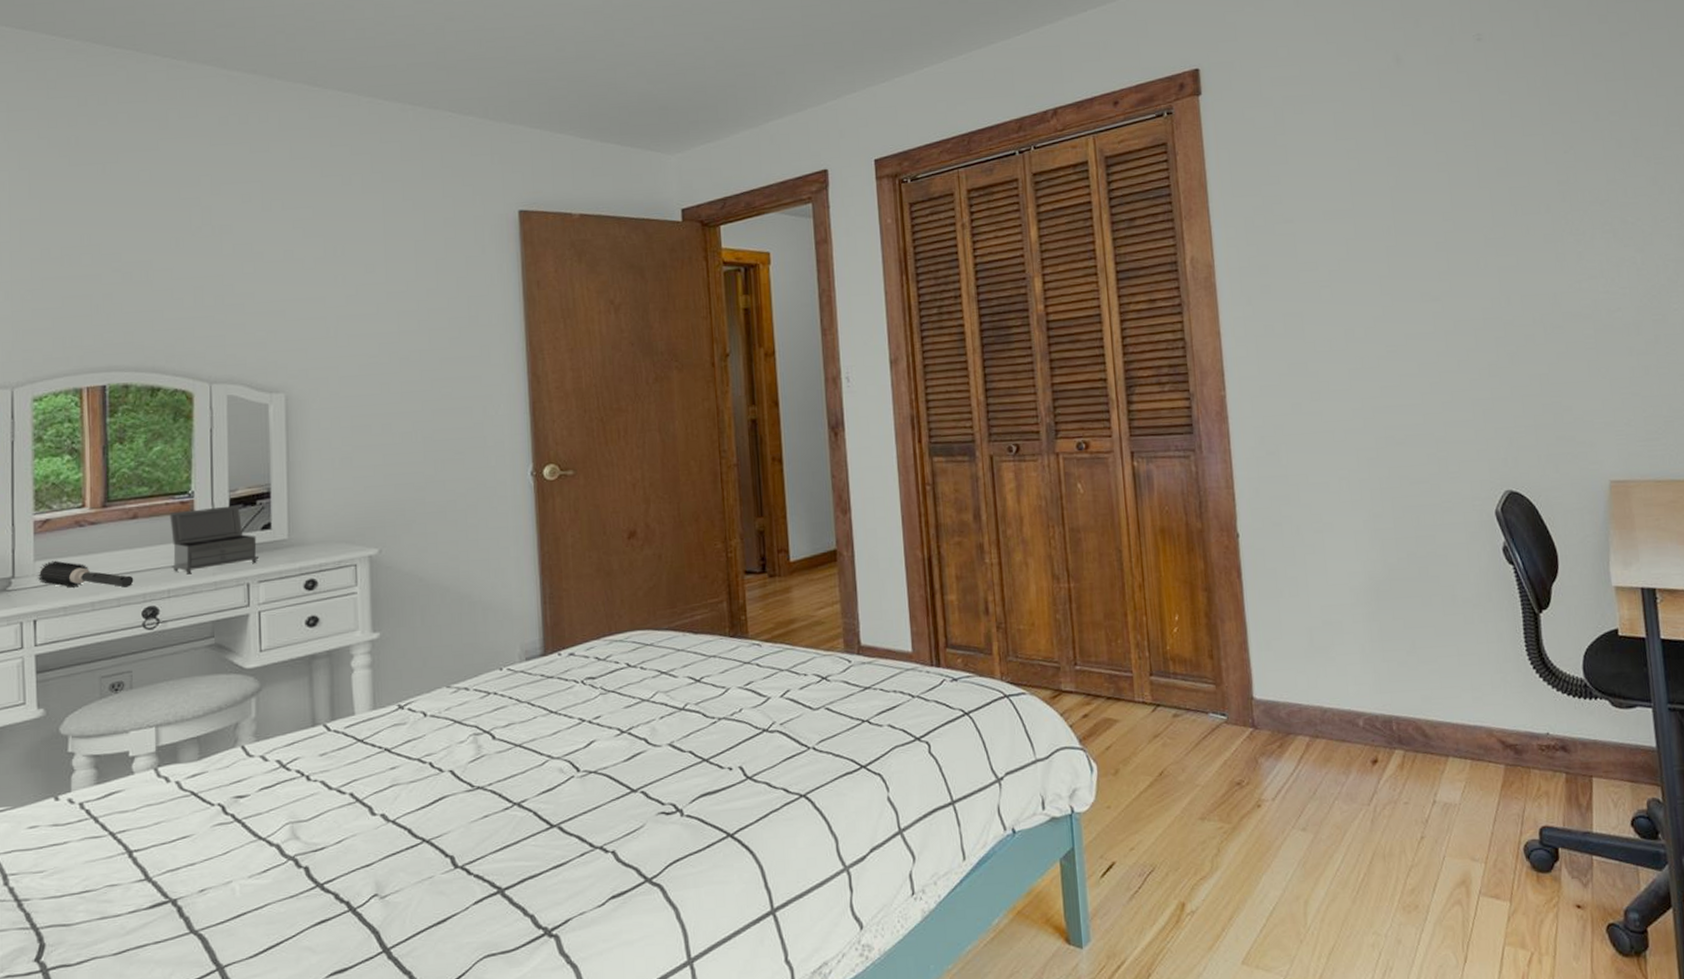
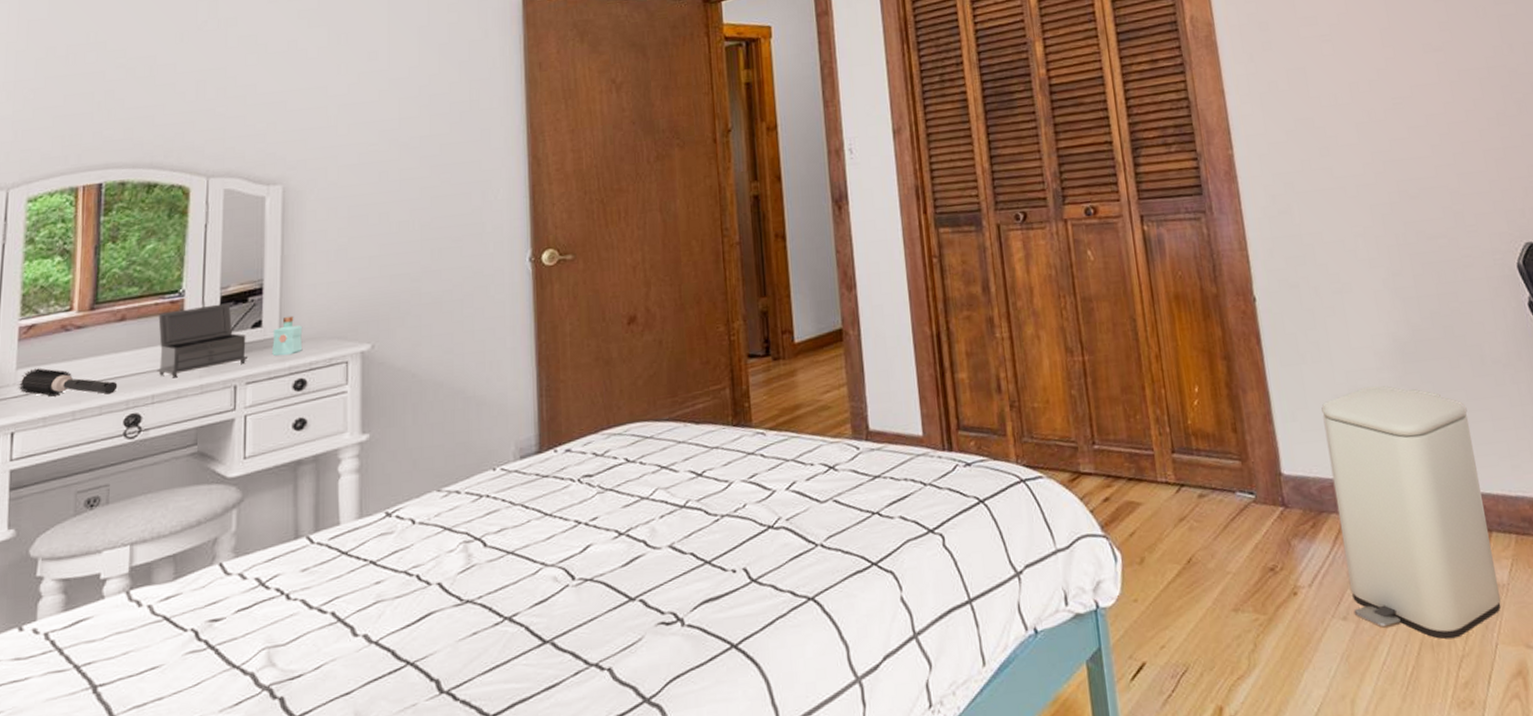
perfume: none [281,519,312,558] -> present [271,315,303,357]
pedal bin: none [1295,620,1451,850] -> present [1321,385,1501,639]

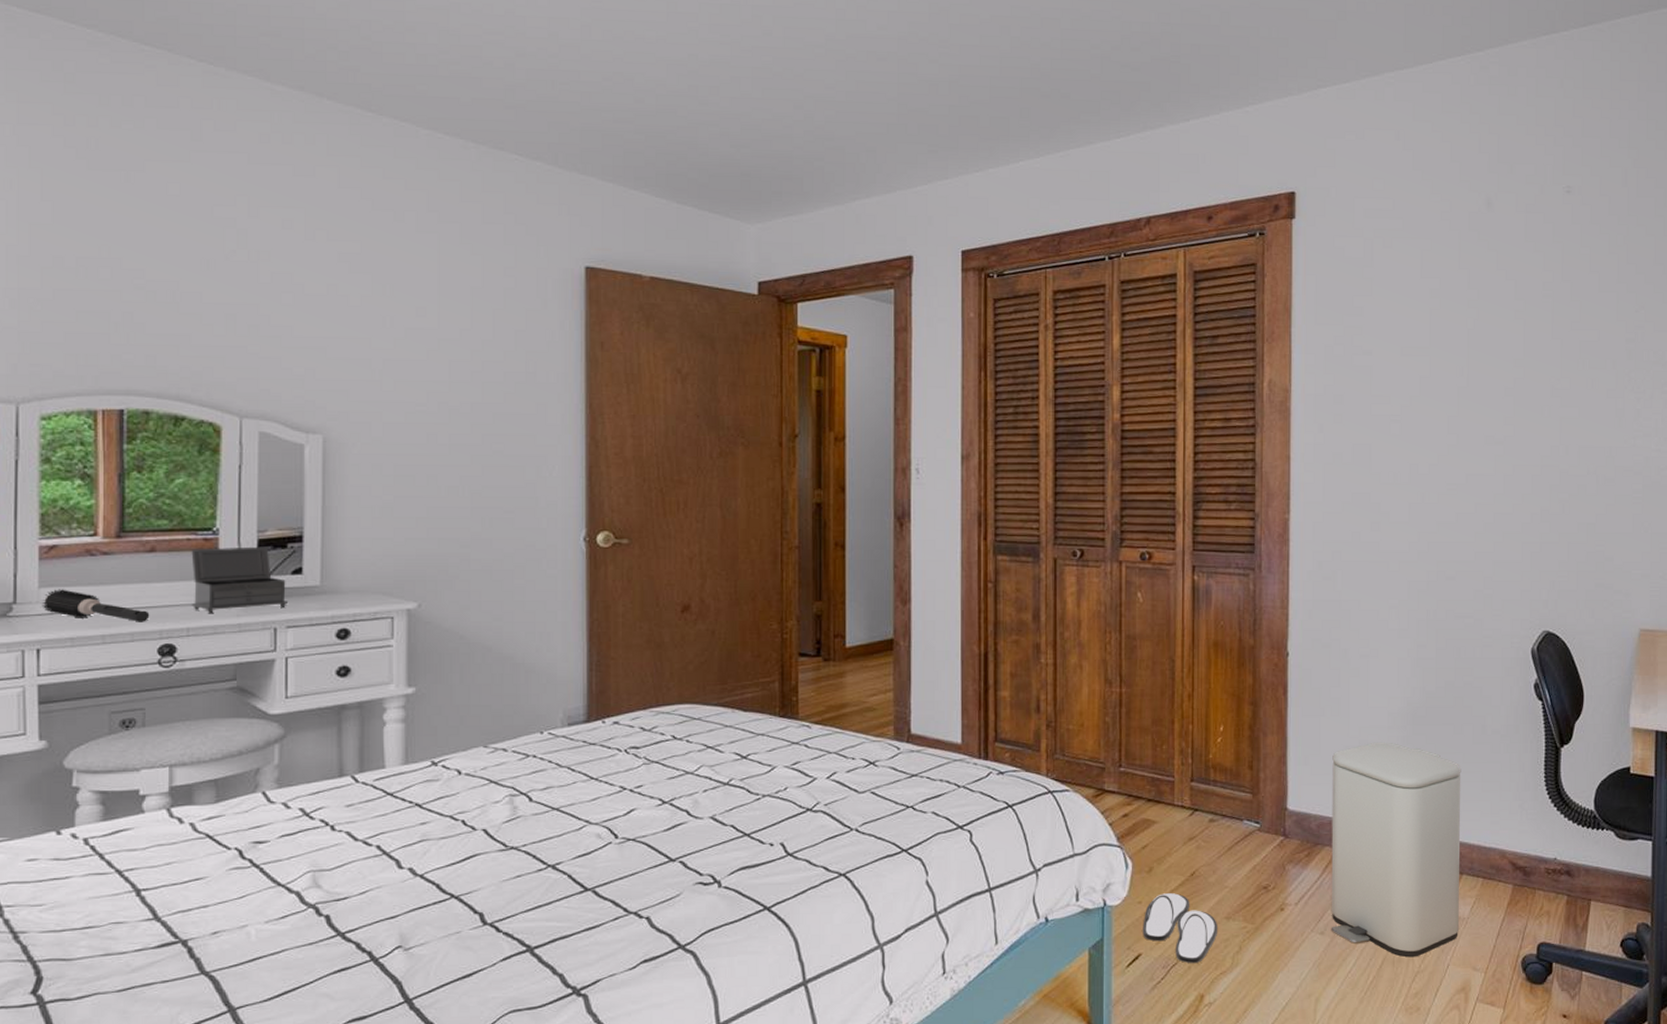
perfume: present [271,315,303,357] -> none [313,566,346,605]
slippers: none [1142,586,1227,670] -> present [1142,893,1217,964]

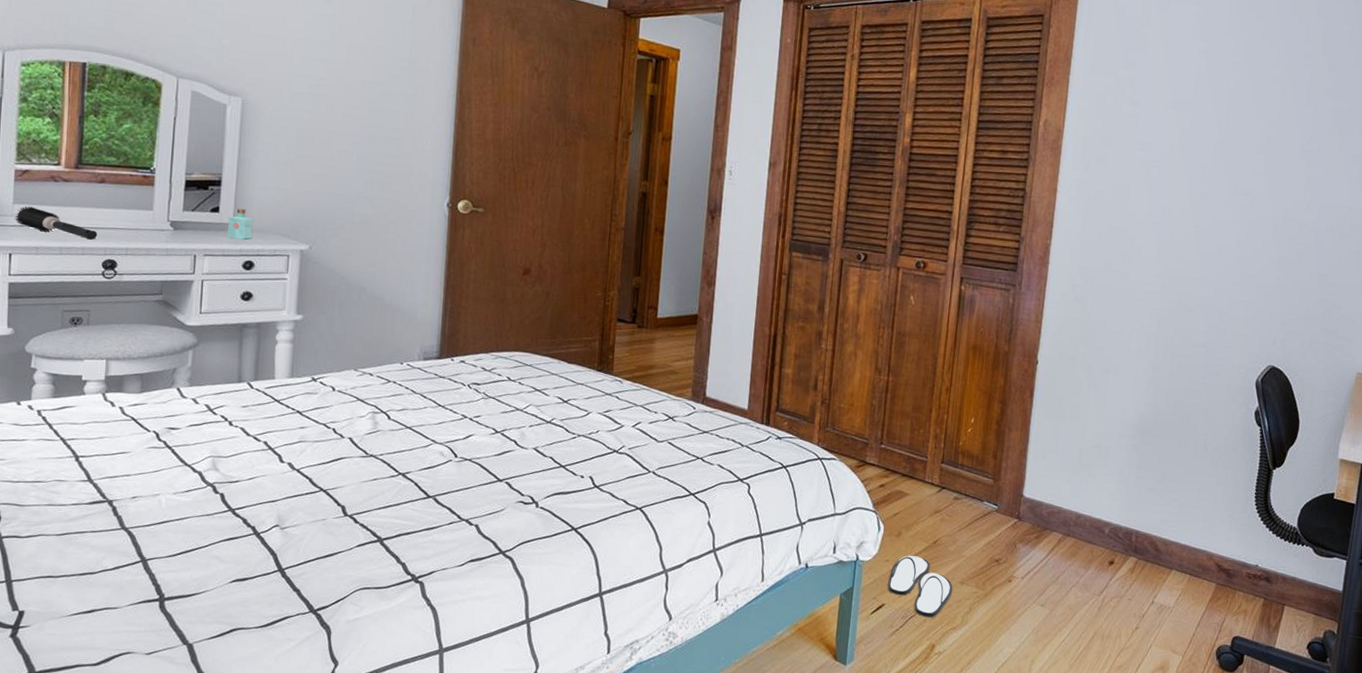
jewelry box: present [191,546,287,614] -> none [130,183,206,239]
perfume: none [313,566,346,605] -> present [226,208,253,241]
pedal bin: present [1331,742,1461,957] -> none [1050,446,1181,635]

